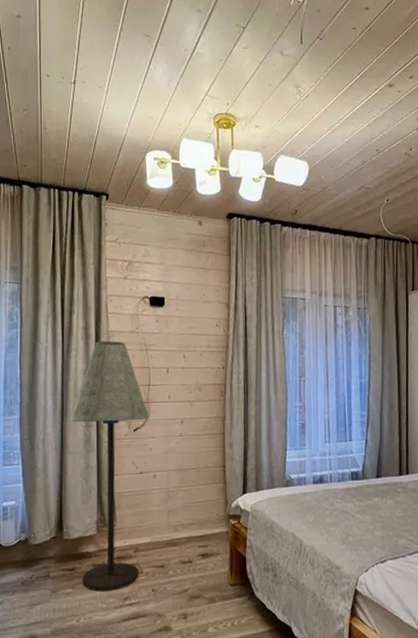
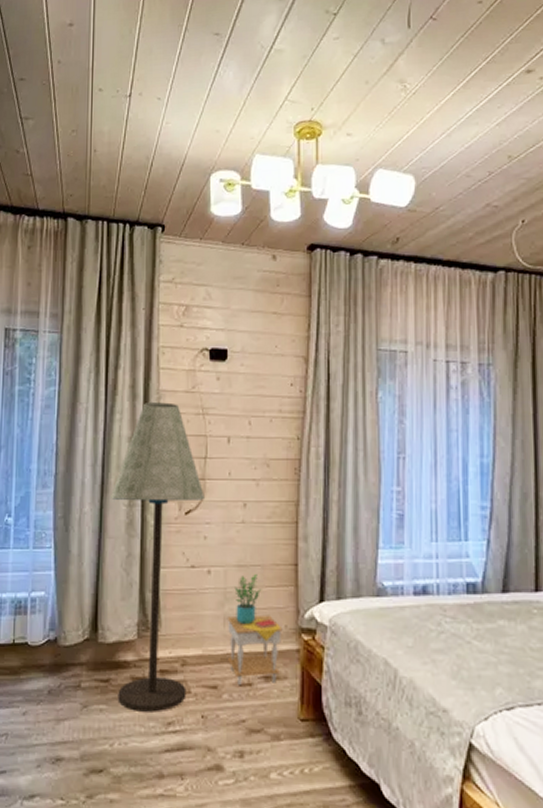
side table: none [170,476,215,564] -> present [227,574,283,686]

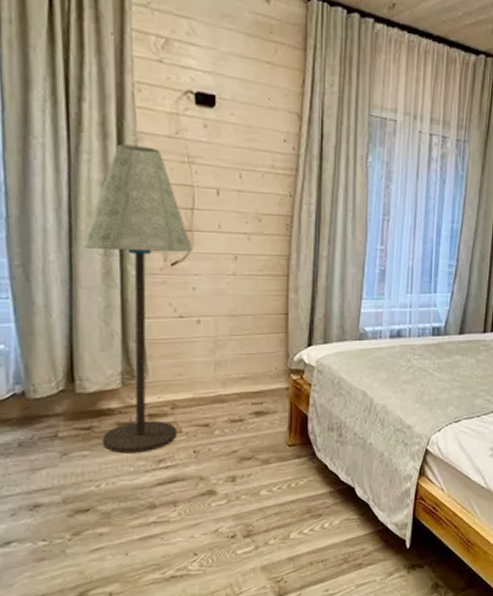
side table: present [227,574,283,686] -> none [218,323,273,423]

